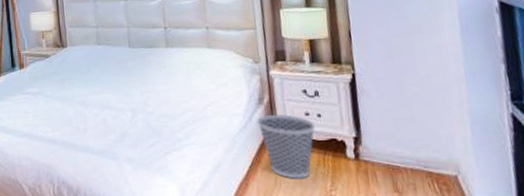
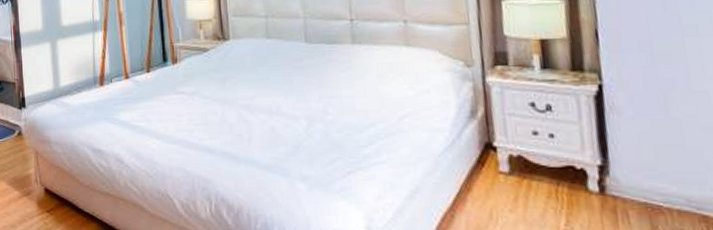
wastebasket: present [256,114,316,179] -> none [466,131,547,214]

